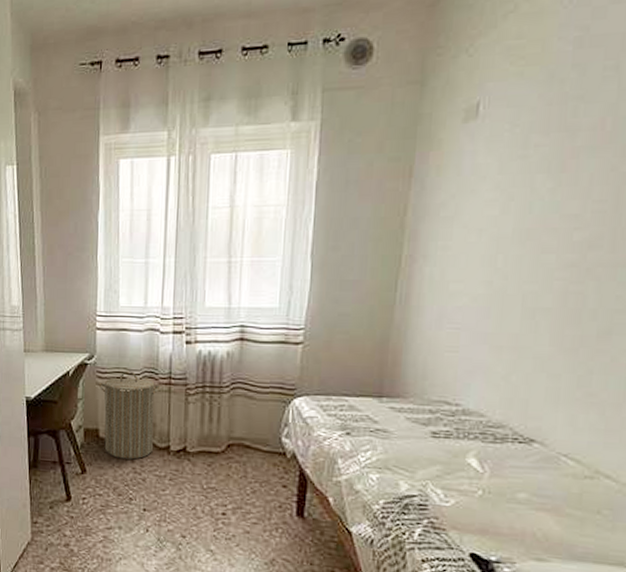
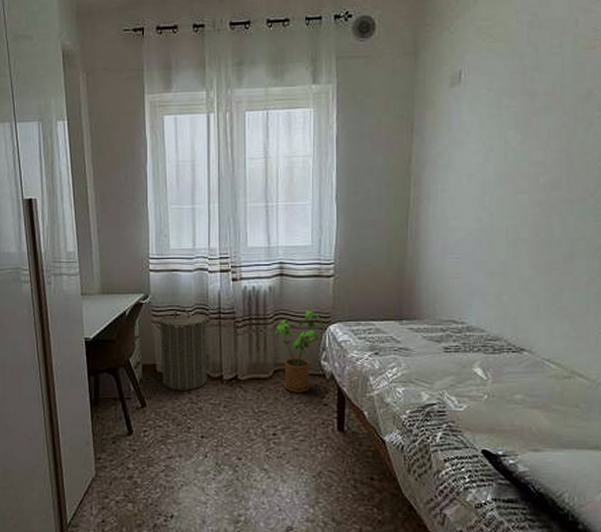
house plant: none [230,380,286,471] -> present [275,310,322,393]

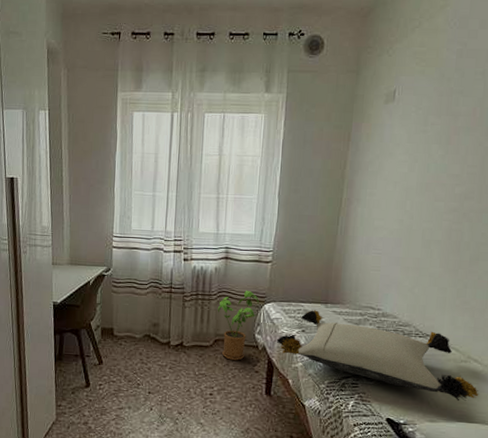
laundry hamper: present [154,308,212,391] -> none [114,281,164,353]
pillow: none [346,328,589,425] -> present [276,310,479,402]

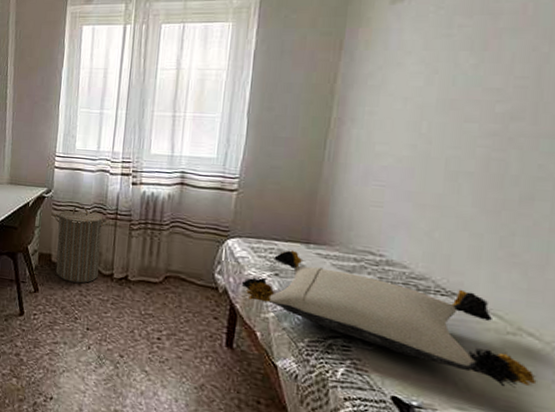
laundry hamper: none [114,281,164,353] -> present [53,205,108,284]
house plant: present [217,290,259,361] -> none [169,221,221,303]

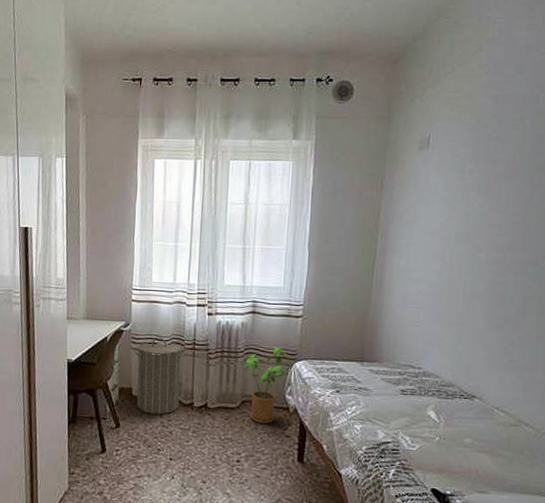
house plant: none [169,221,221,303] -> present [244,347,289,424]
pillow: present [241,250,537,388] -> none [308,368,533,470]

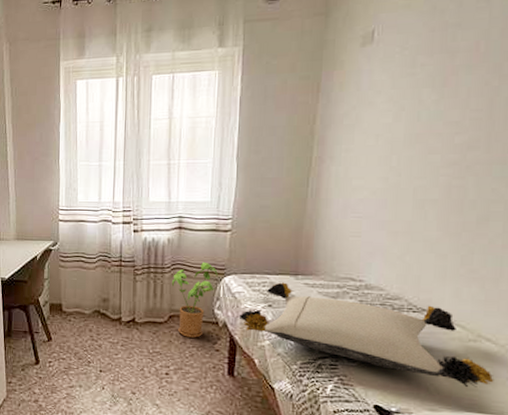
laundry hamper: present [132,337,186,415] -> none [61,255,113,329]
pillow: none [308,368,533,470] -> present [238,282,494,388]

